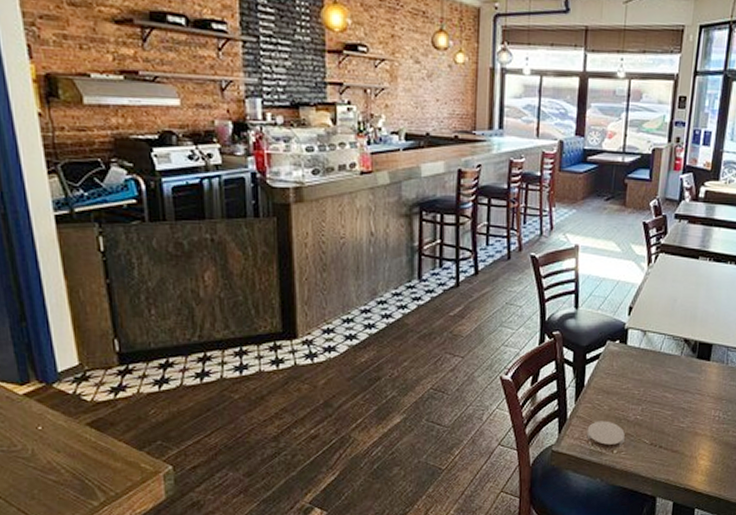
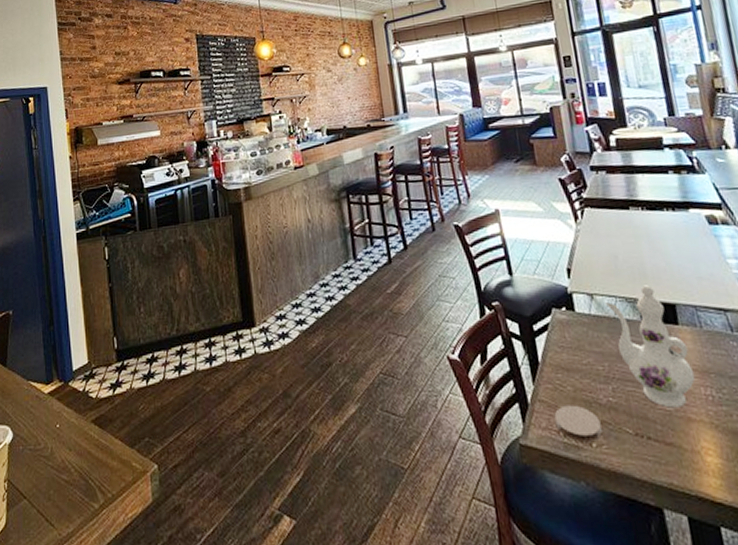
ewer: none [654,326,712,425] -> present [604,285,696,408]

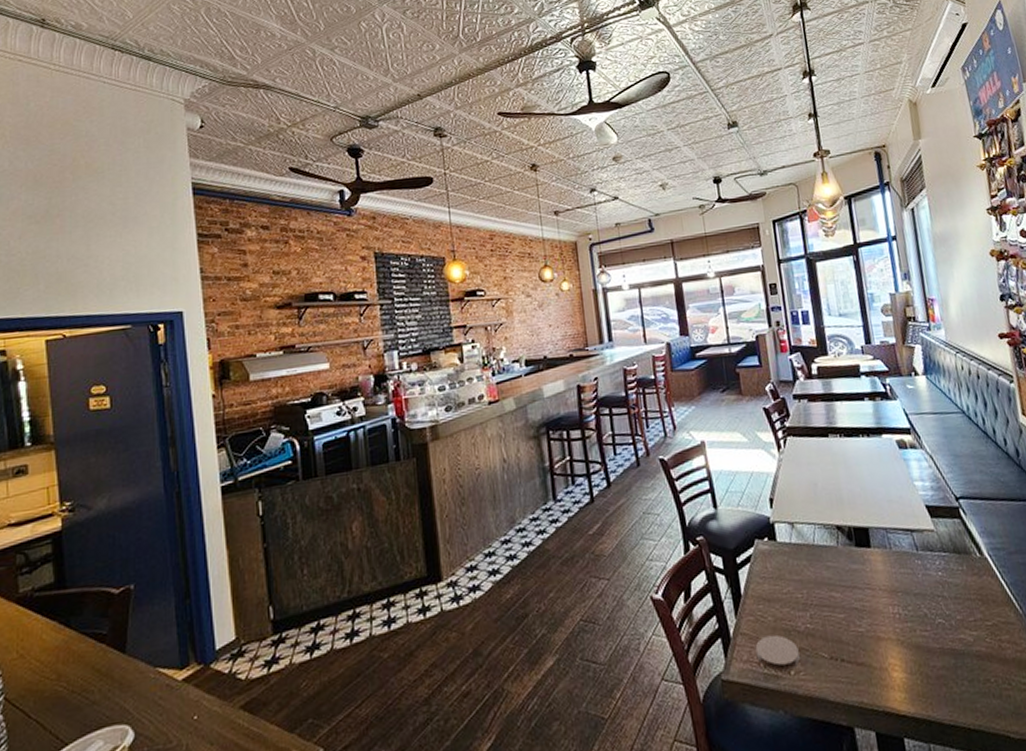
ewer: present [604,285,696,408] -> none [804,510,885,629]

